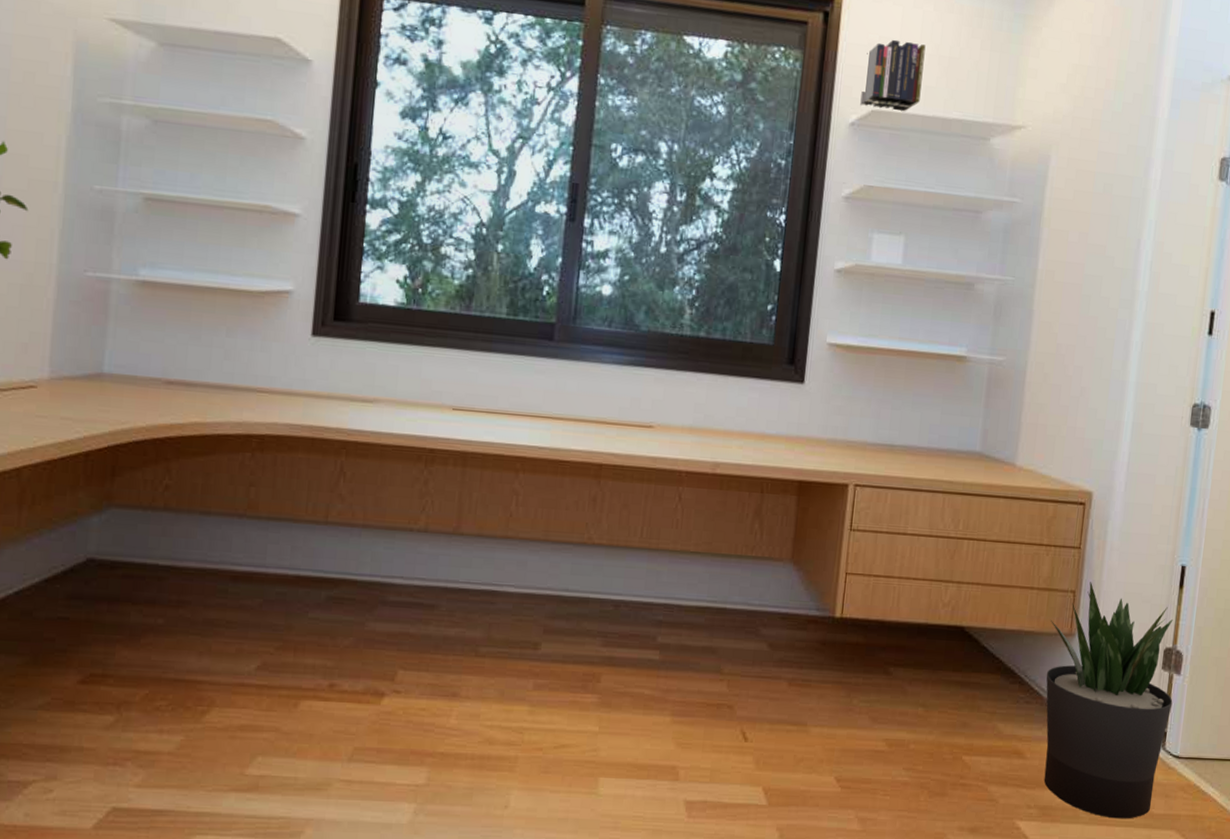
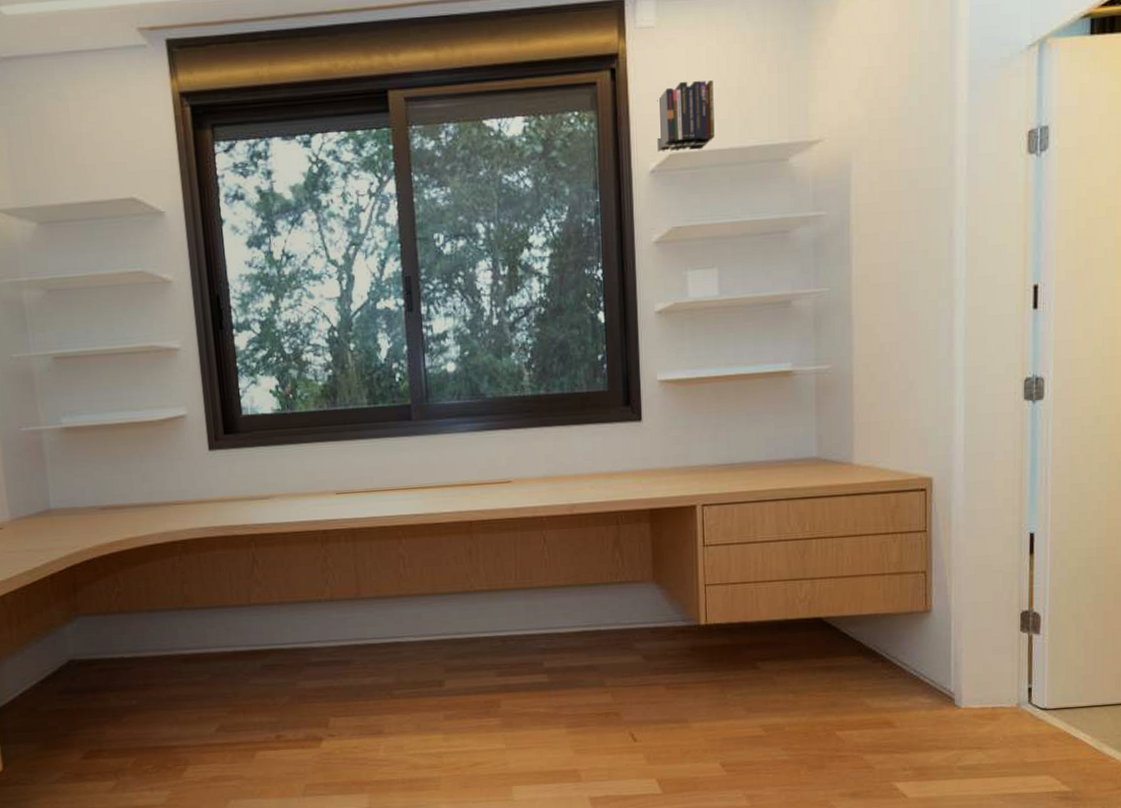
planter: present [1043,582,1173,819] -> none [905,561,1035,771]

